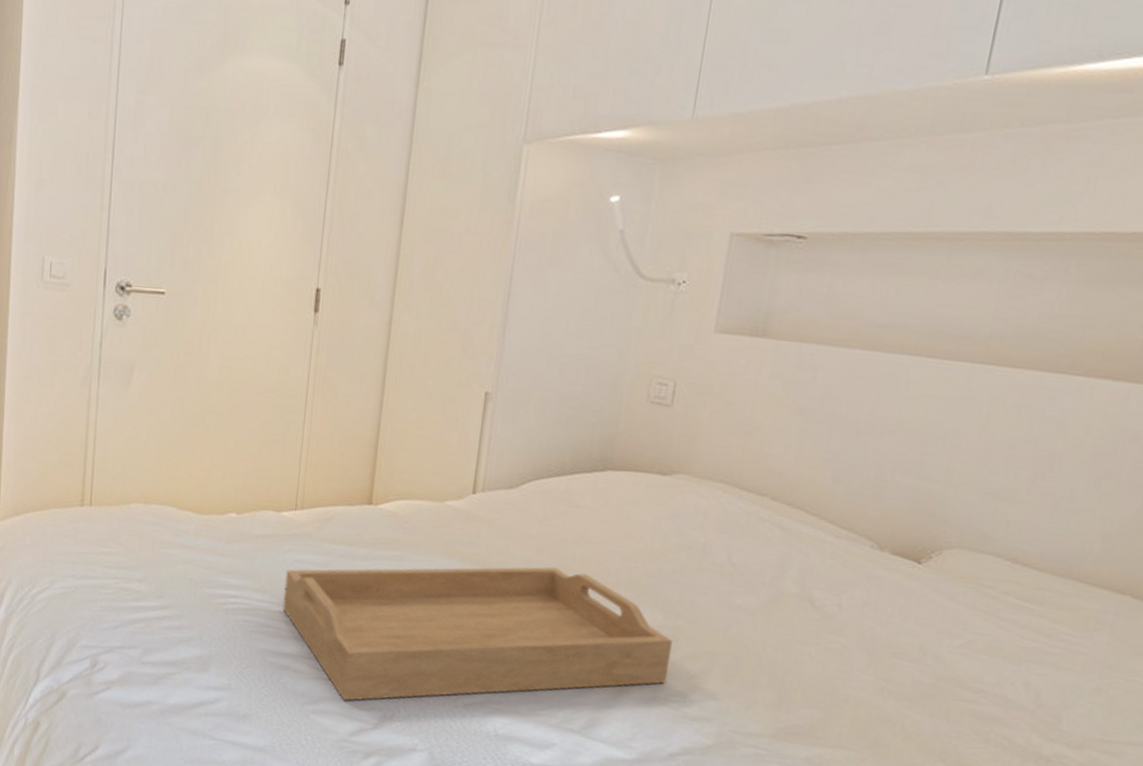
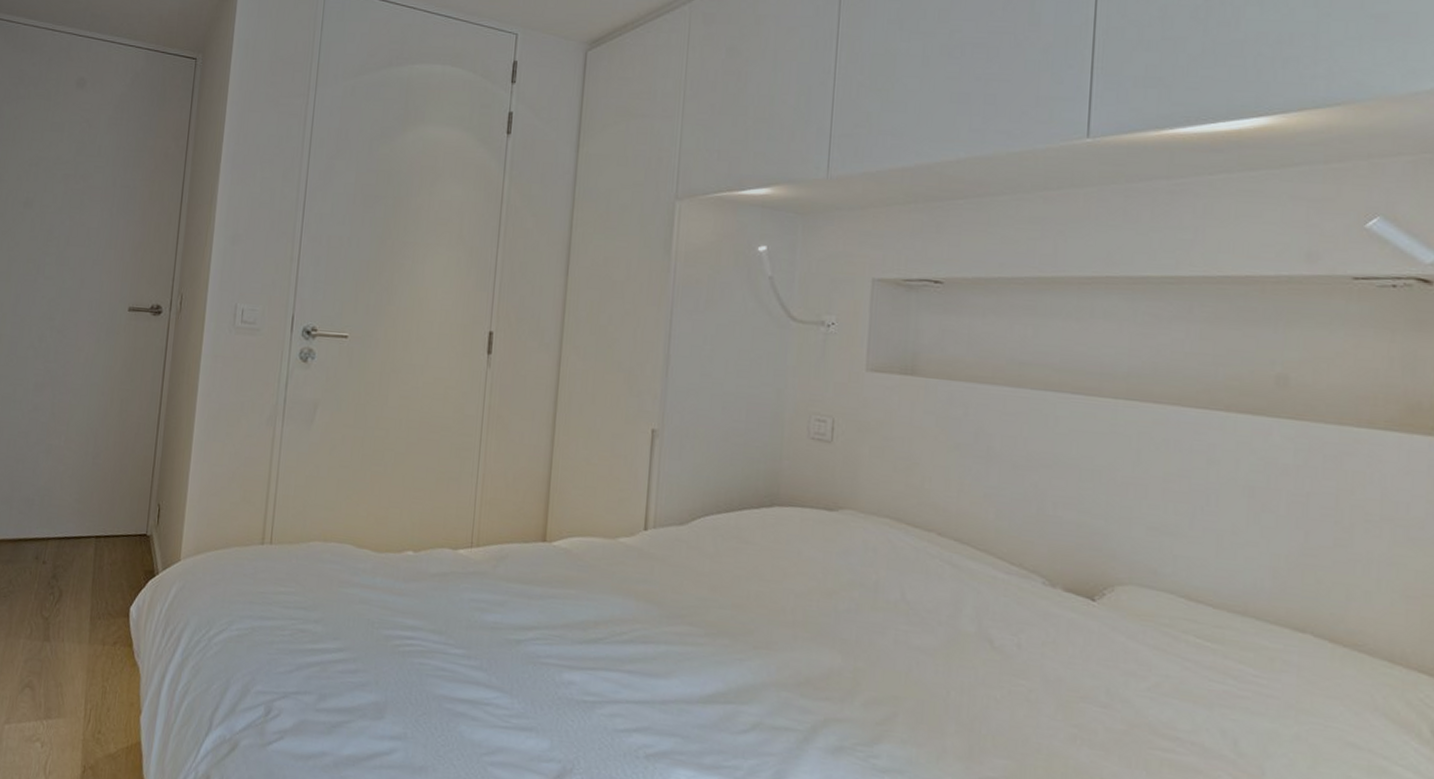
serving tray: present [282,567,672,701] -> none [459,605,854,752]

